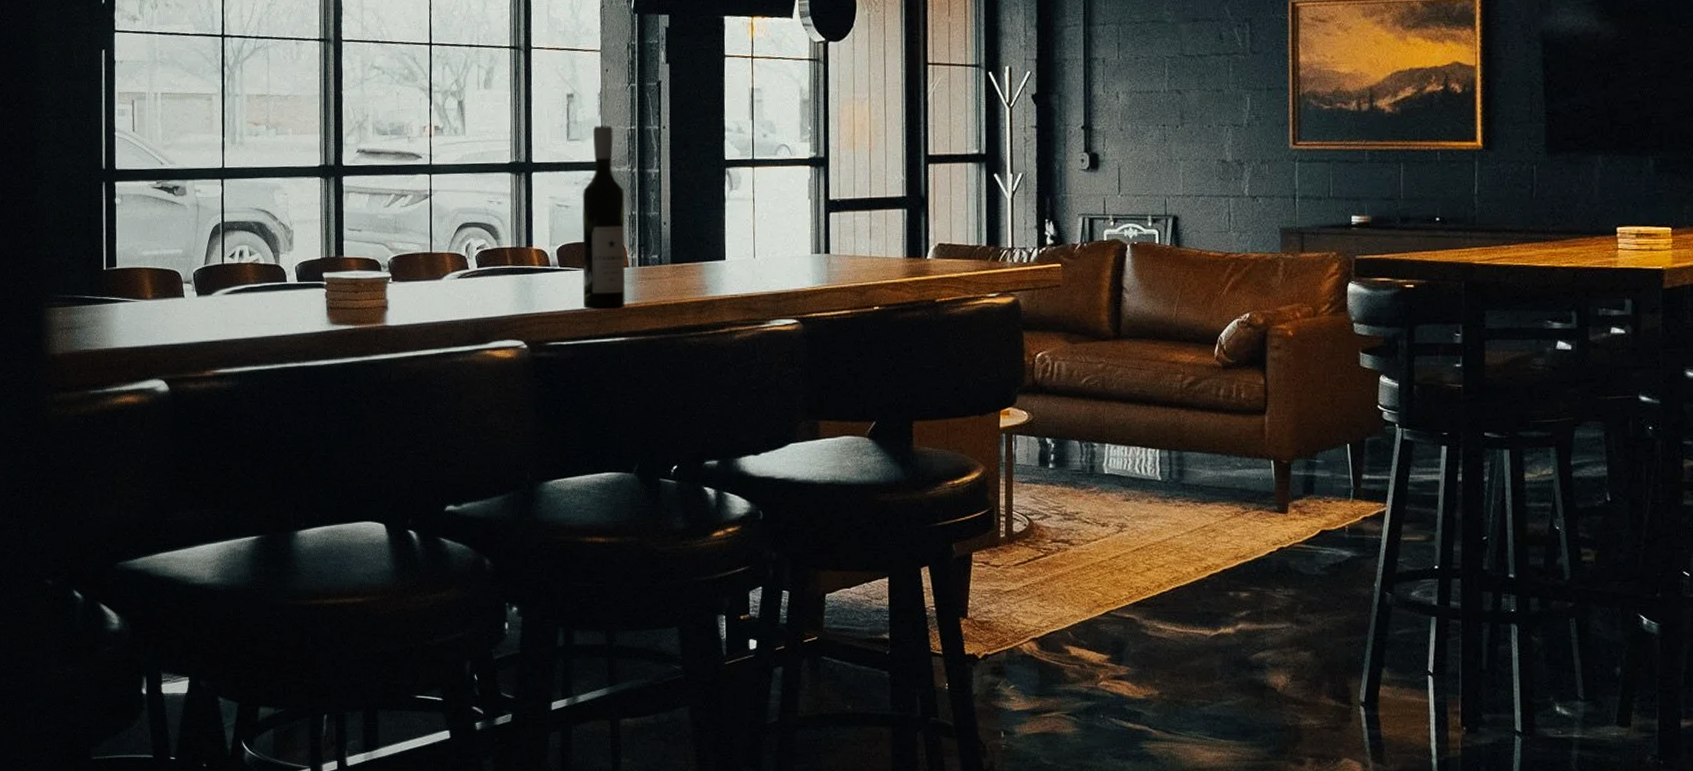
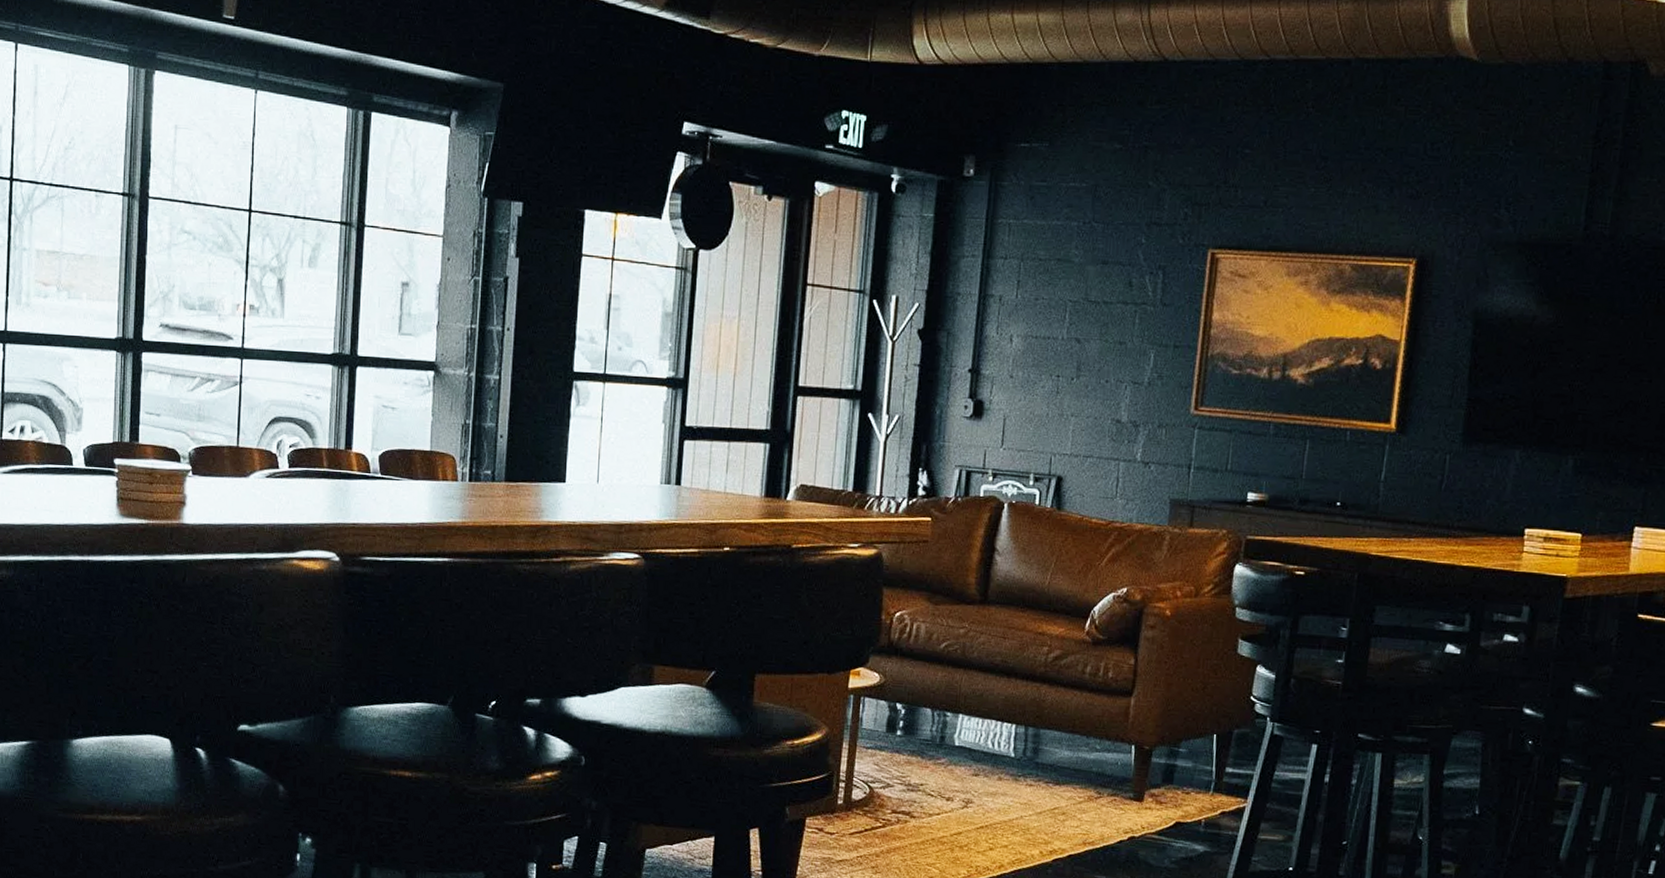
bottle: present [582,126,626,310] -> none [405,321,459,527]

